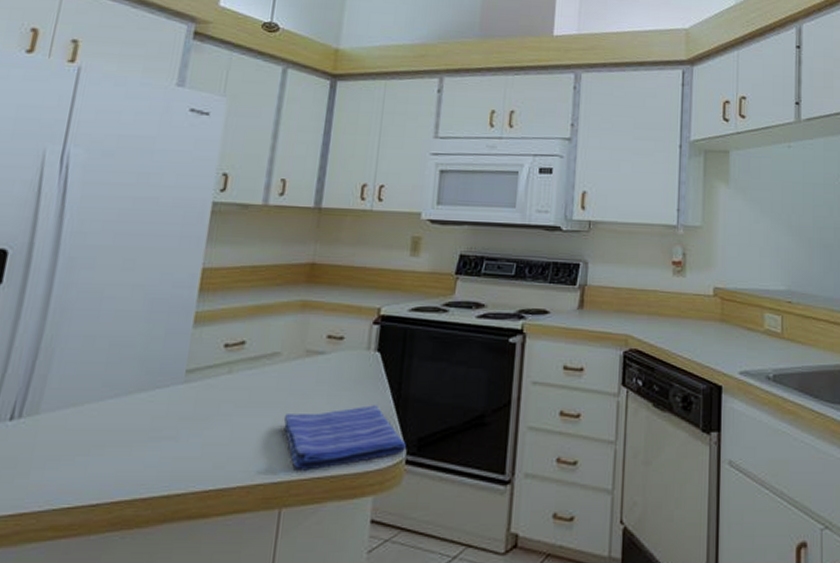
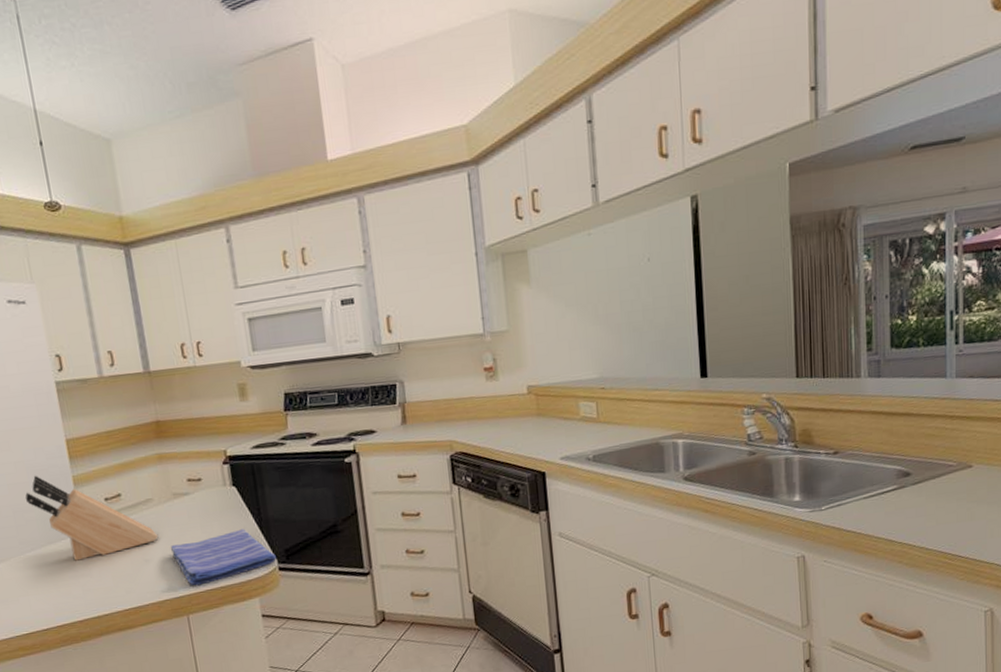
knife block: none [129,304,274,418] -> present [25,475,159,561]

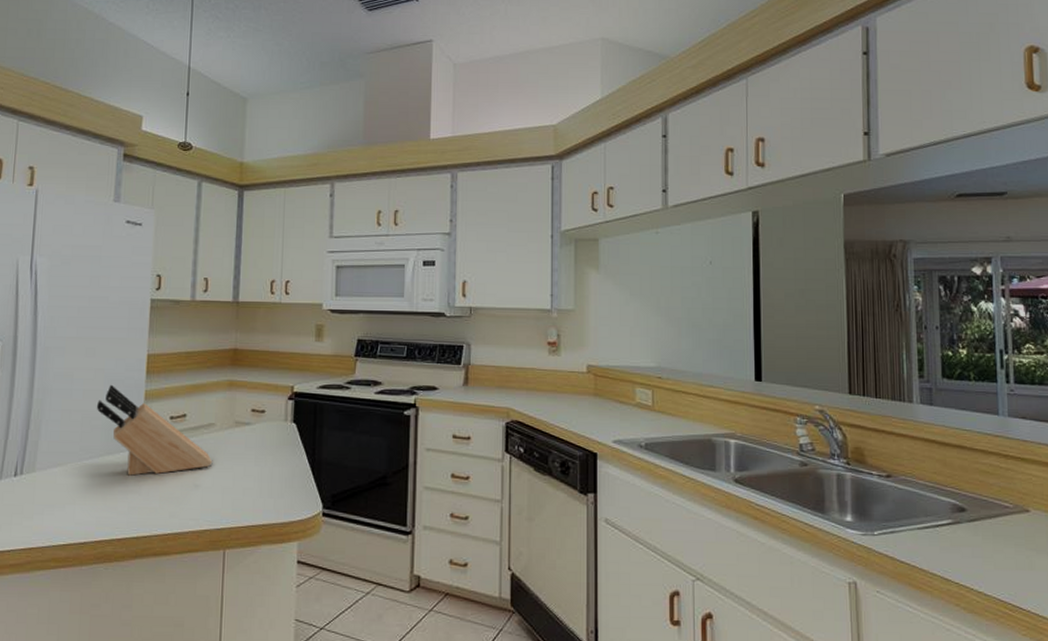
dish towel: present [171,529,276,586] -> none [222,467,322,520]

